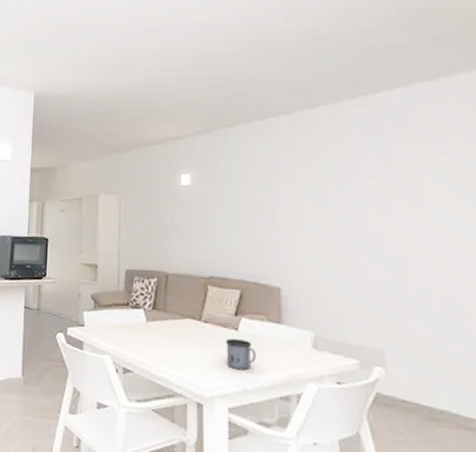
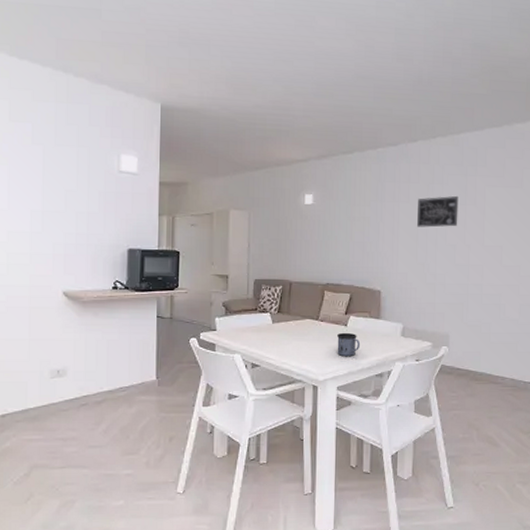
wall art: none [324,168,384,209] -> present [417,195,459,228]

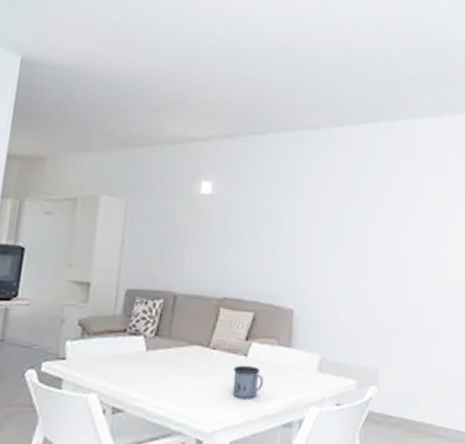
wall art: present [417,195,459,228] -> none [342,193,392,232]

